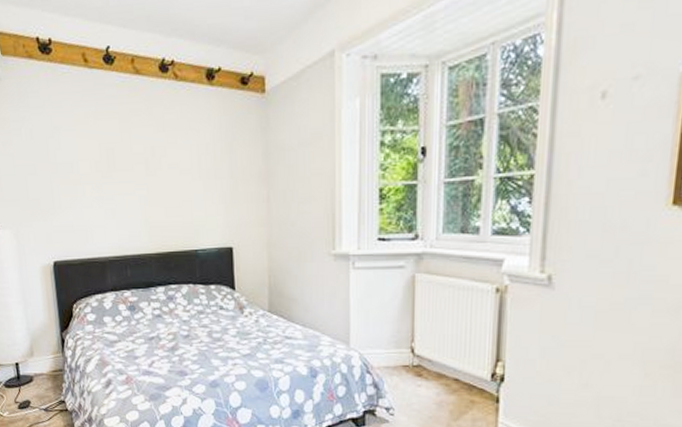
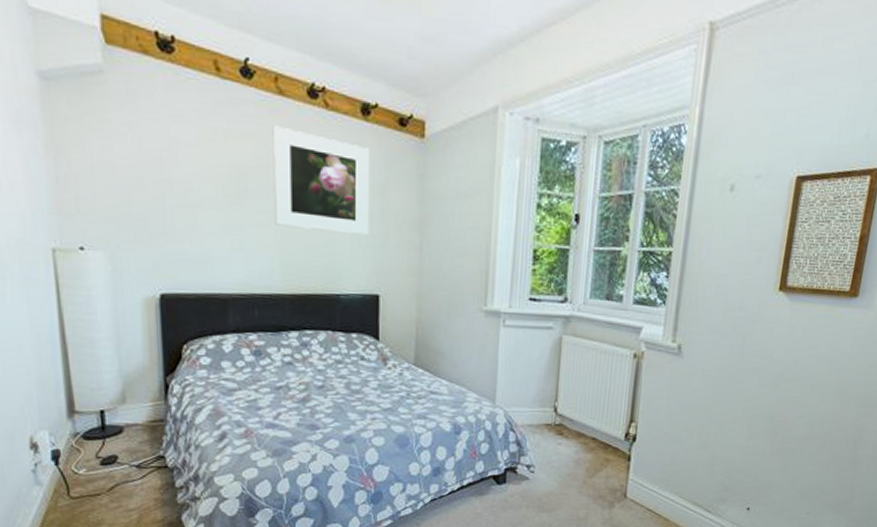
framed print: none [132,102,219,193] -> present [272,125,369,235]

